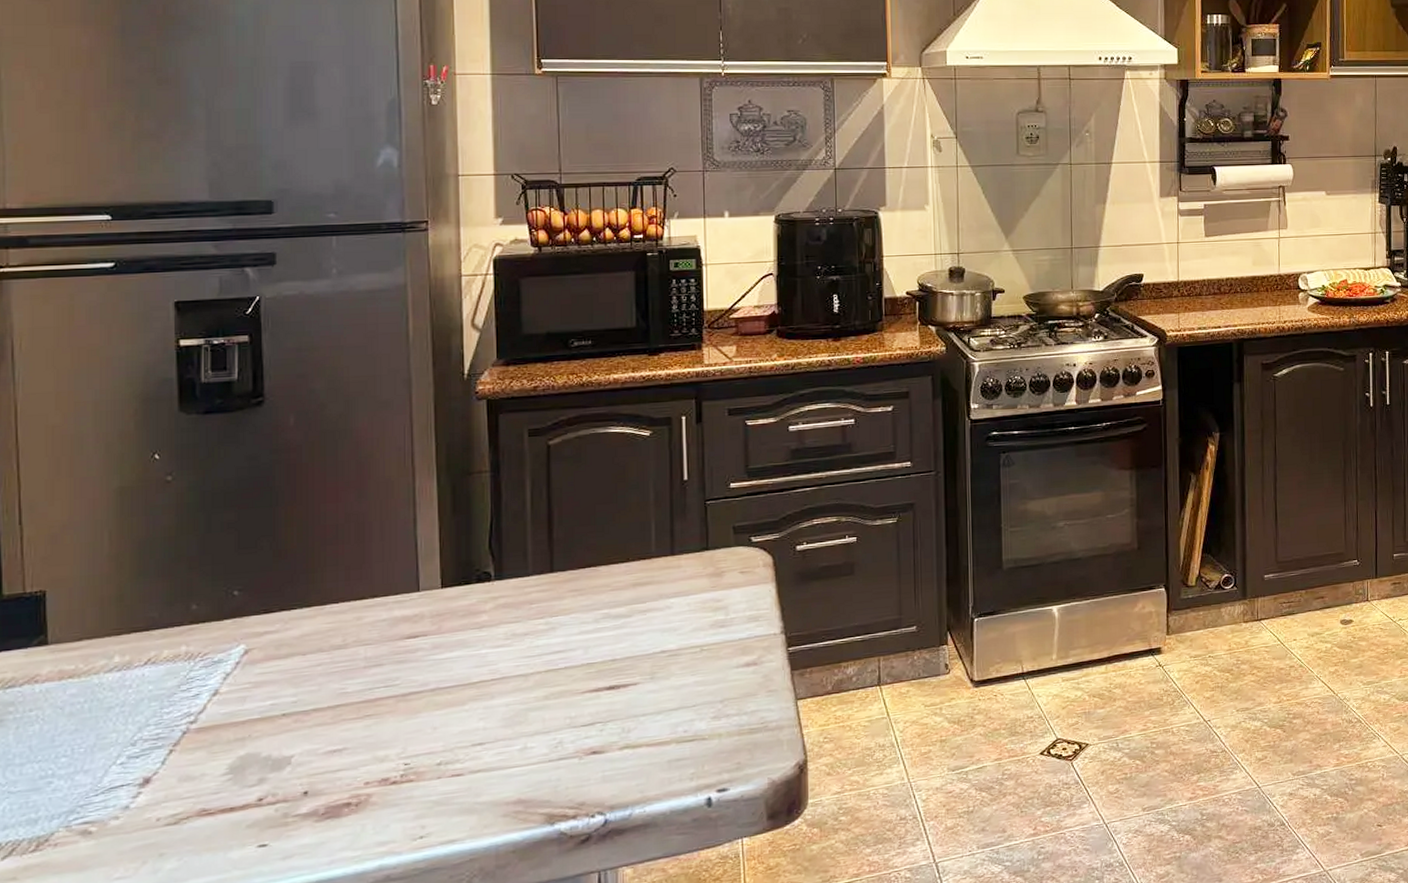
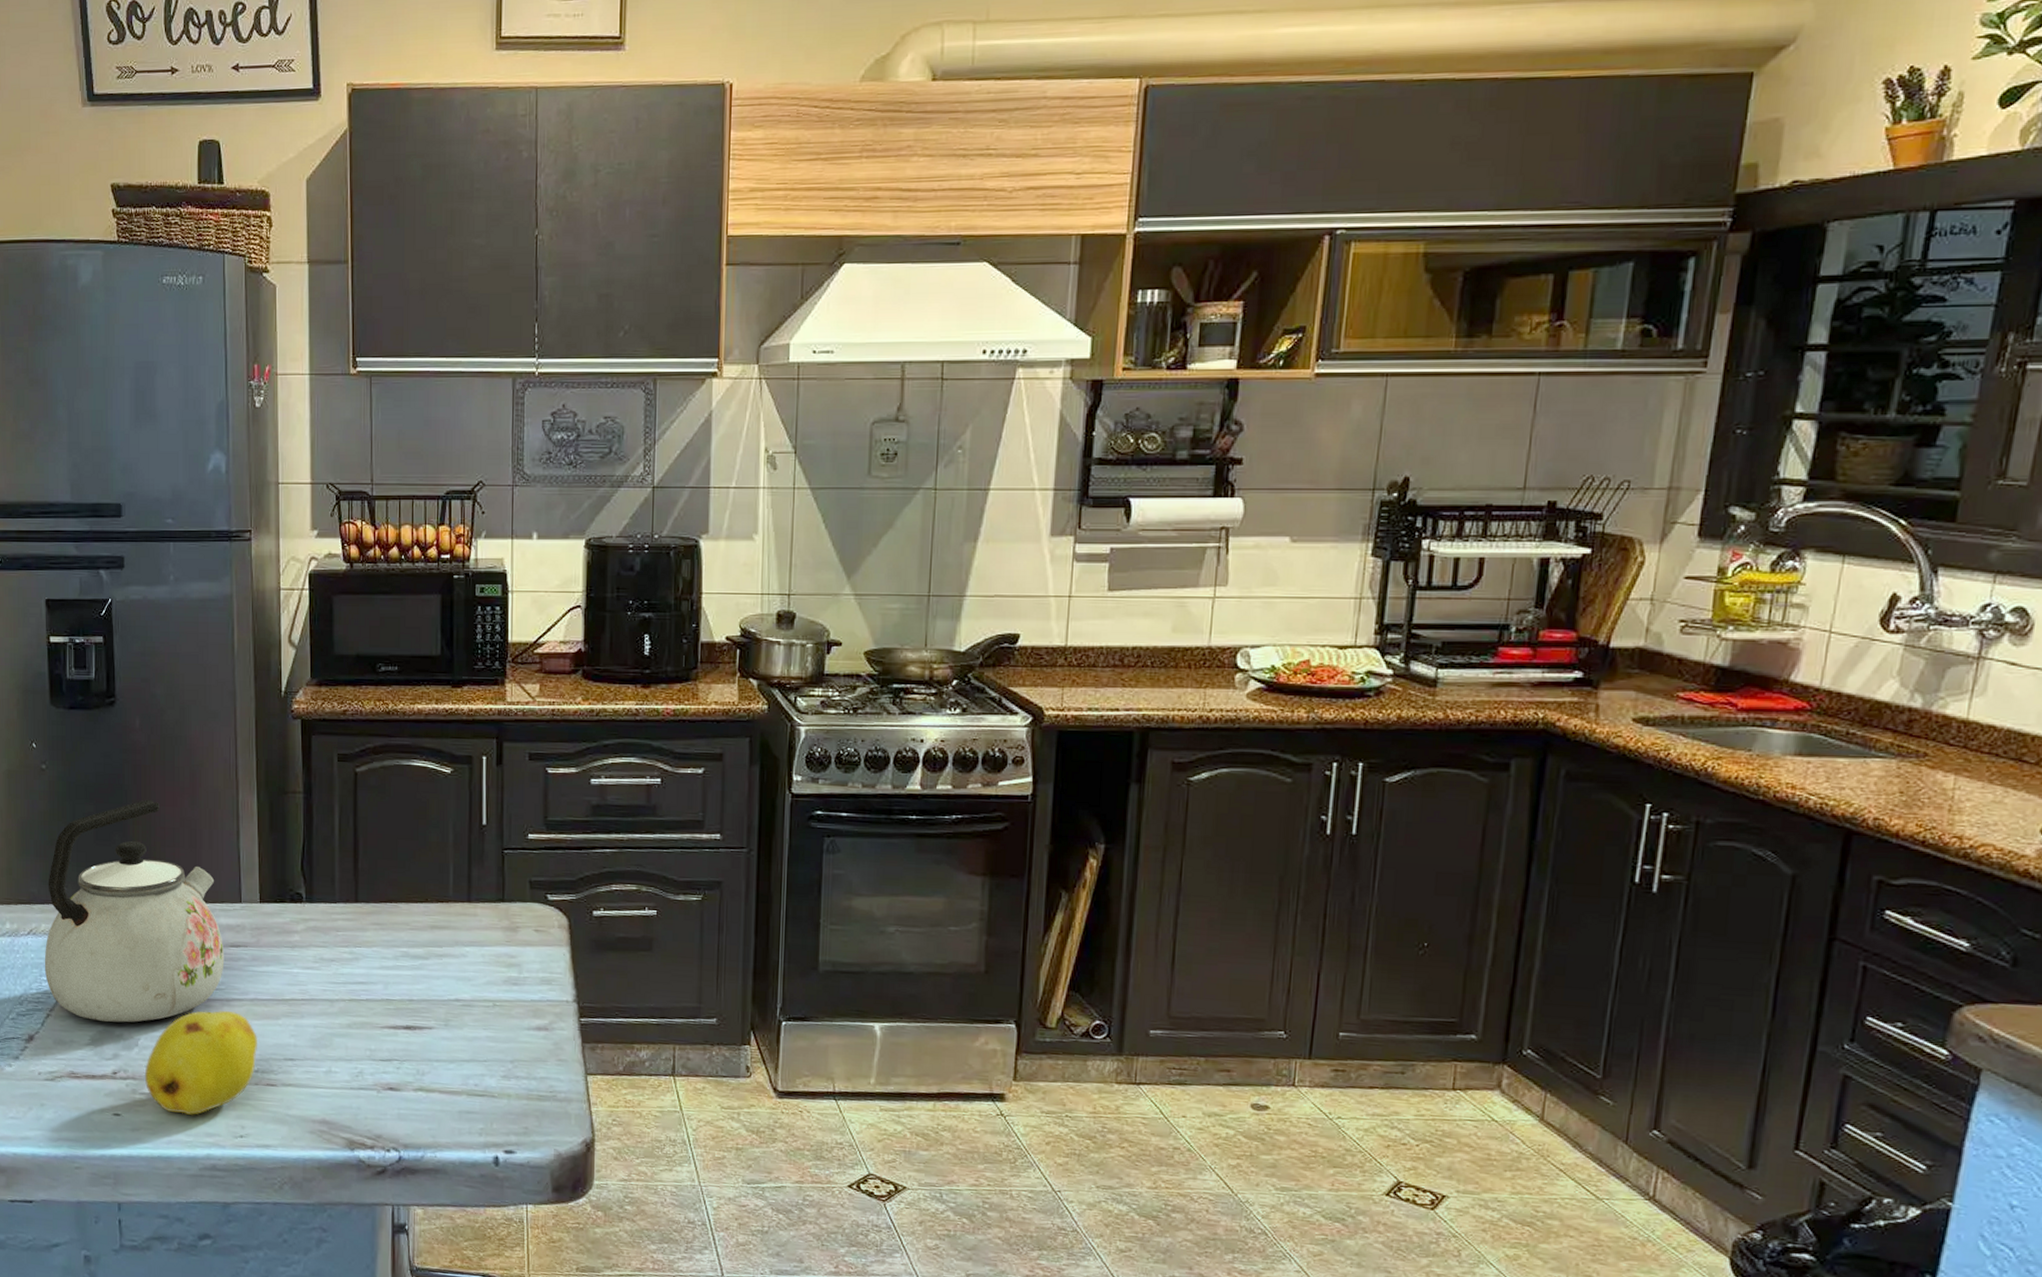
kettle: none [166,498,400,746] -> present [44,799,225,1023]
fruit: none [300,706,441,830] -> present [145,1011,258,1115]

